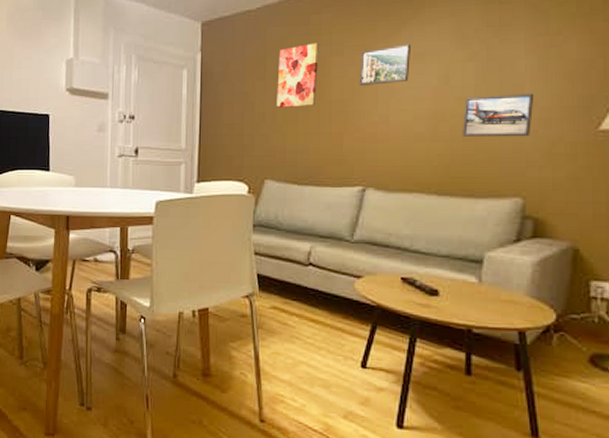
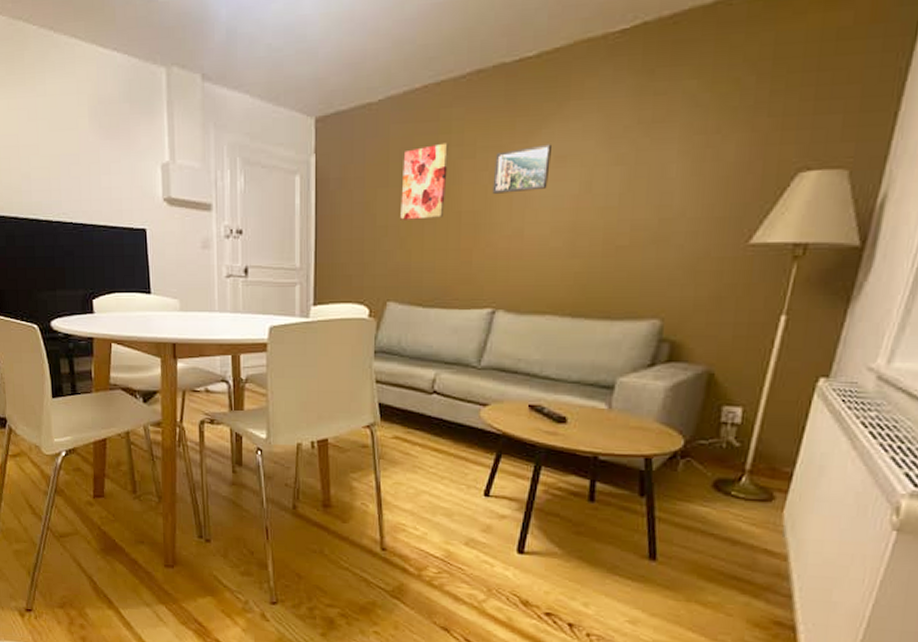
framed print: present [462,93,534,136] -> none [602,202,684,252]

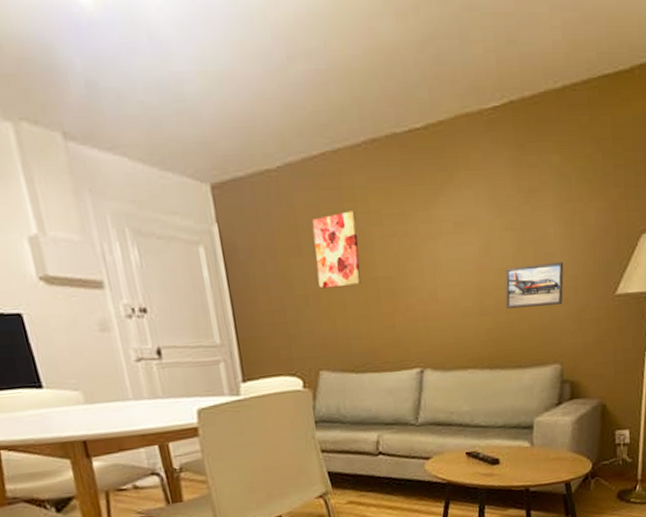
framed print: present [492,144,551,194] -> none [401,211,452,259]
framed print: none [602,202,684,252] -> present [505,262,564,309]

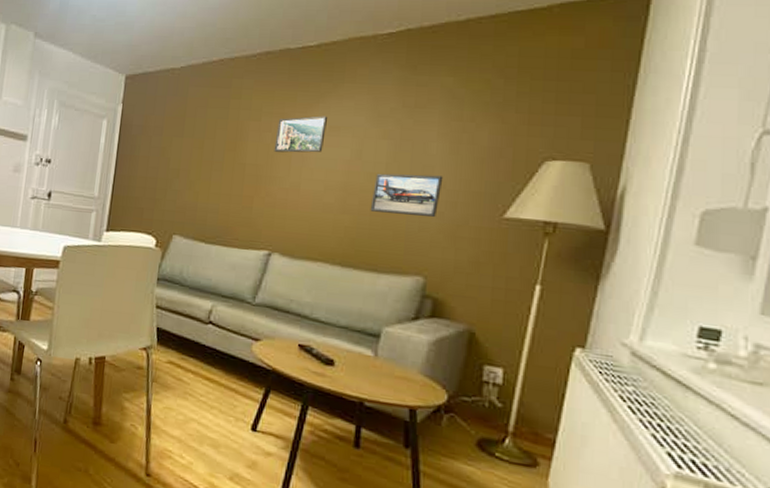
wall art: present [312,210,362,289] -> none [191,106,239,167]
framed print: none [401,211,452,259] -> present [274,116,327,153]

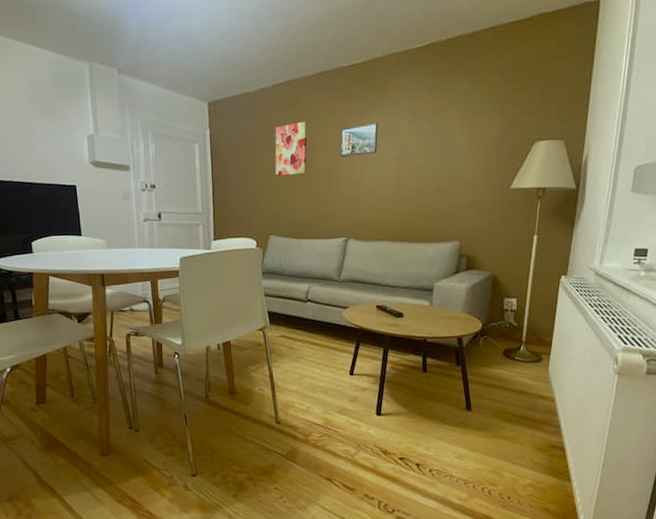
wall art: none [191,106,239,167] -> present [275,121,308,176]
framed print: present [370,173,444,217] -> none [417,162,467,196]

